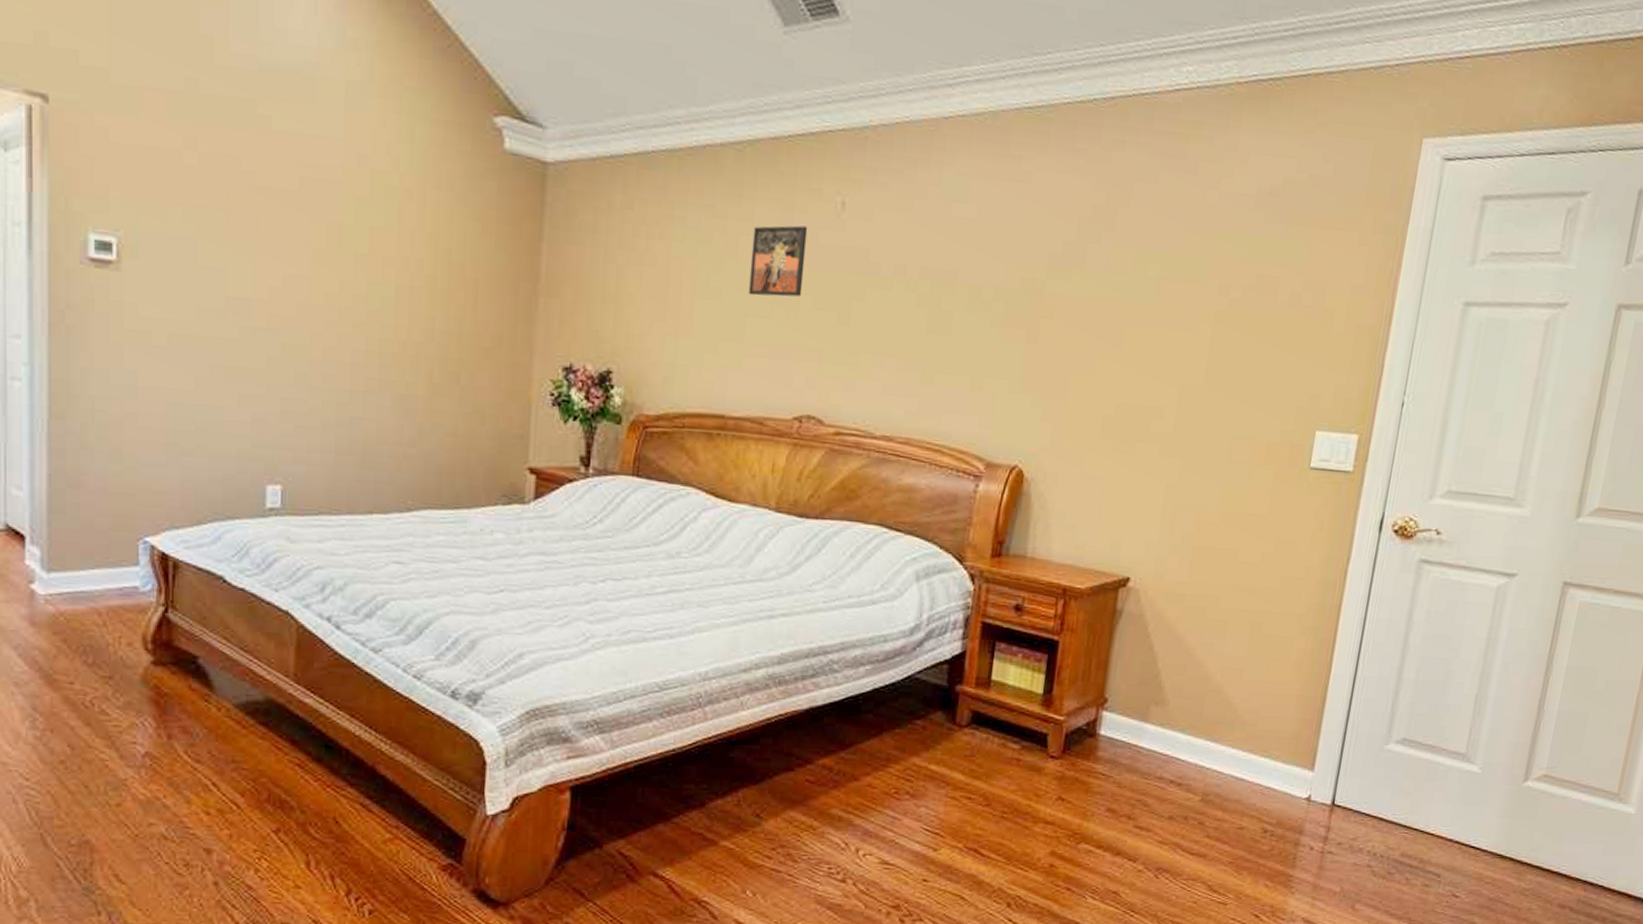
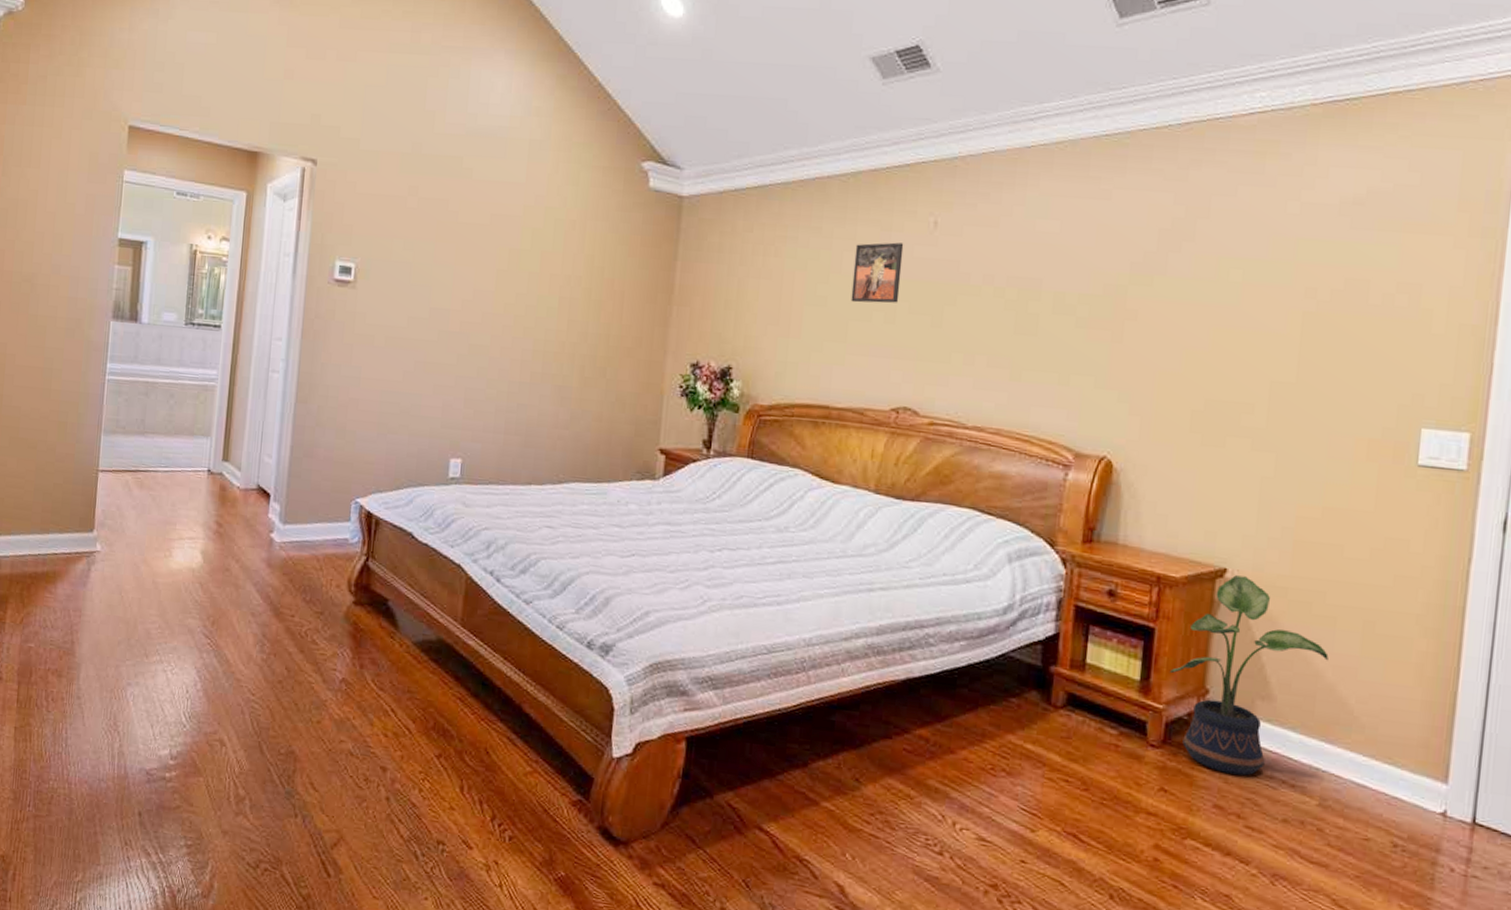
potted plant: none [1071,584,1218,779] -> present [1169,575,1329,776]

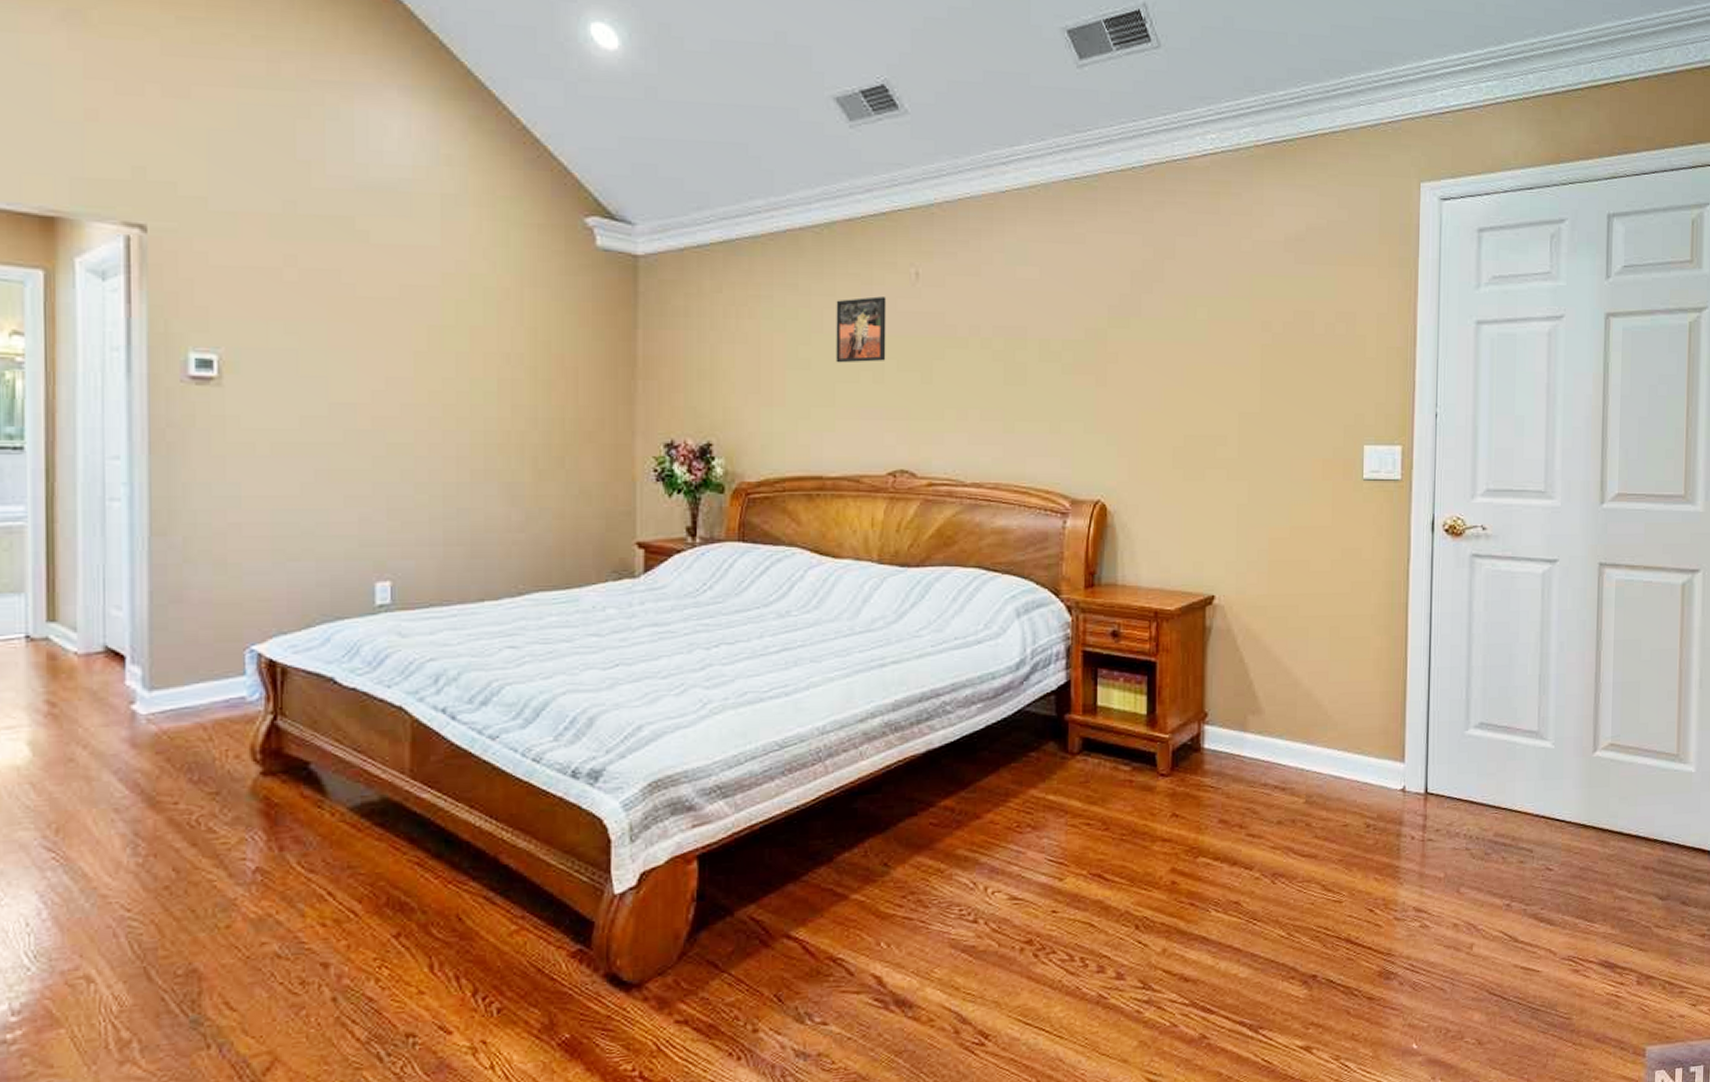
potted plant: present [1169,575,1329,776] -> none [1172,601,1304,789]

